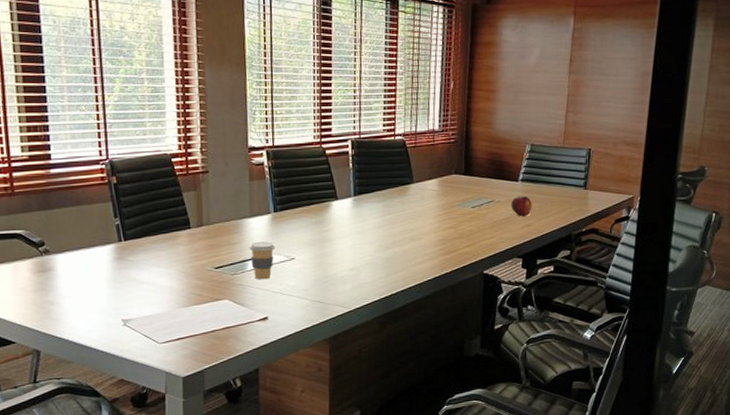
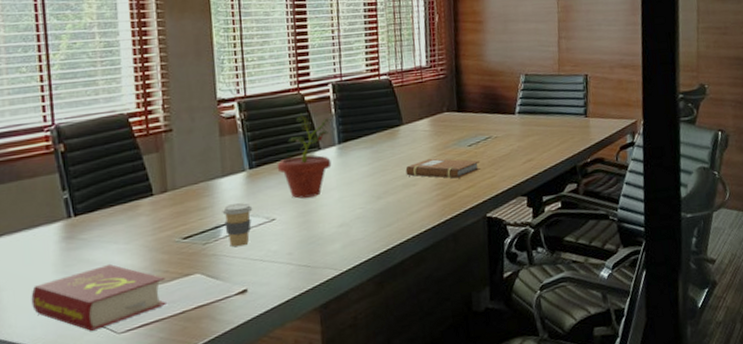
book: none [88,284,199,339] -> present [31,263,166,331]
potted plant: none [298,164,349,242] -> present [277,112,332,199]
notebook: none [413,216,481,236] -> present [405,158,480,179]
fruit: present [511,196,532,217] -> none [509,129,533,152]

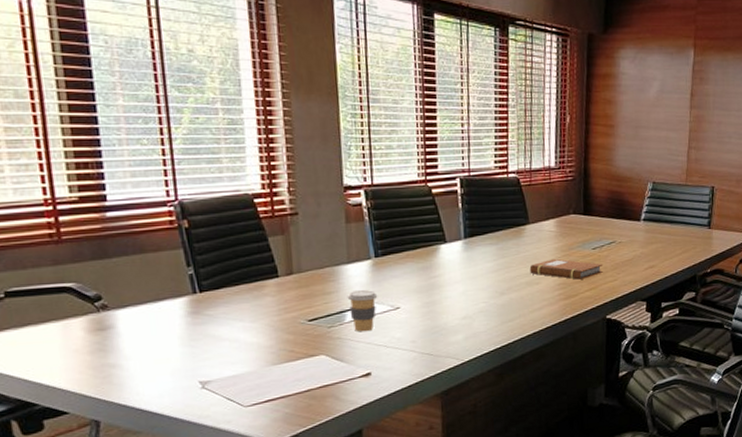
book: present [31,263,166,331] -> none [157,340,292,403]
potted plant: present [277,112,332,199] -> none [402,205,458,289]

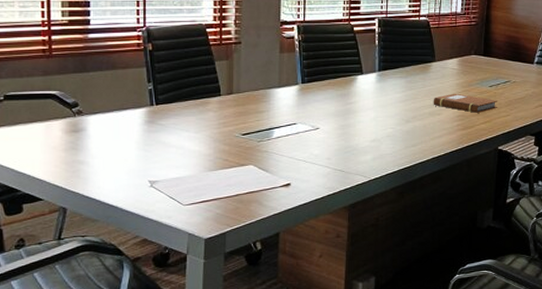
coffee cup: present [347,290,378,332] -> none [276,111,302,147]

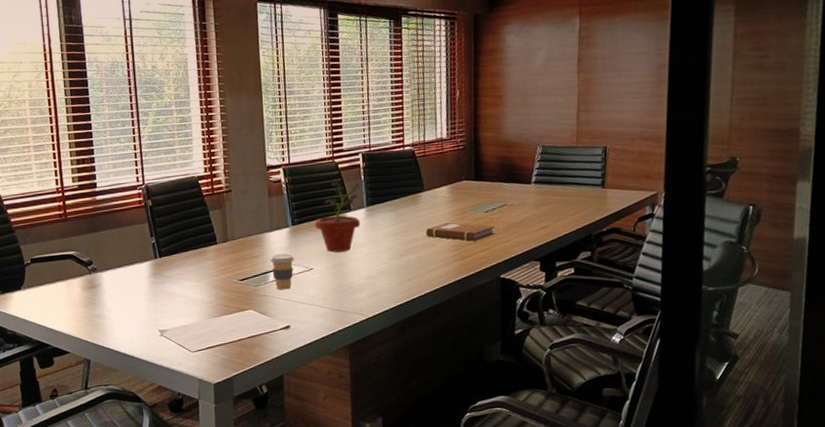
coffee cup: none [276,111,302,147] -> present [270,254,295,290]
potted plant: none [325,40,374,114] -> present [314,178,361,253]

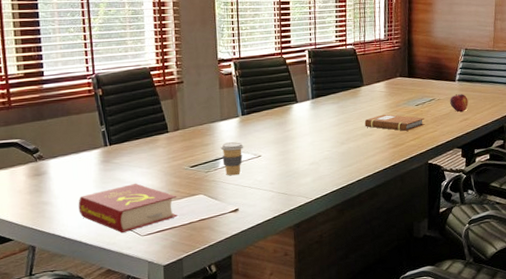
book: none [130,296,227,348] -> present [78,183,177,233]
potted plant: present [314,178,361,253] -> none [263,72,307,141]
fruit: none [525,198,547,219] -> present [450,94,469,112]

